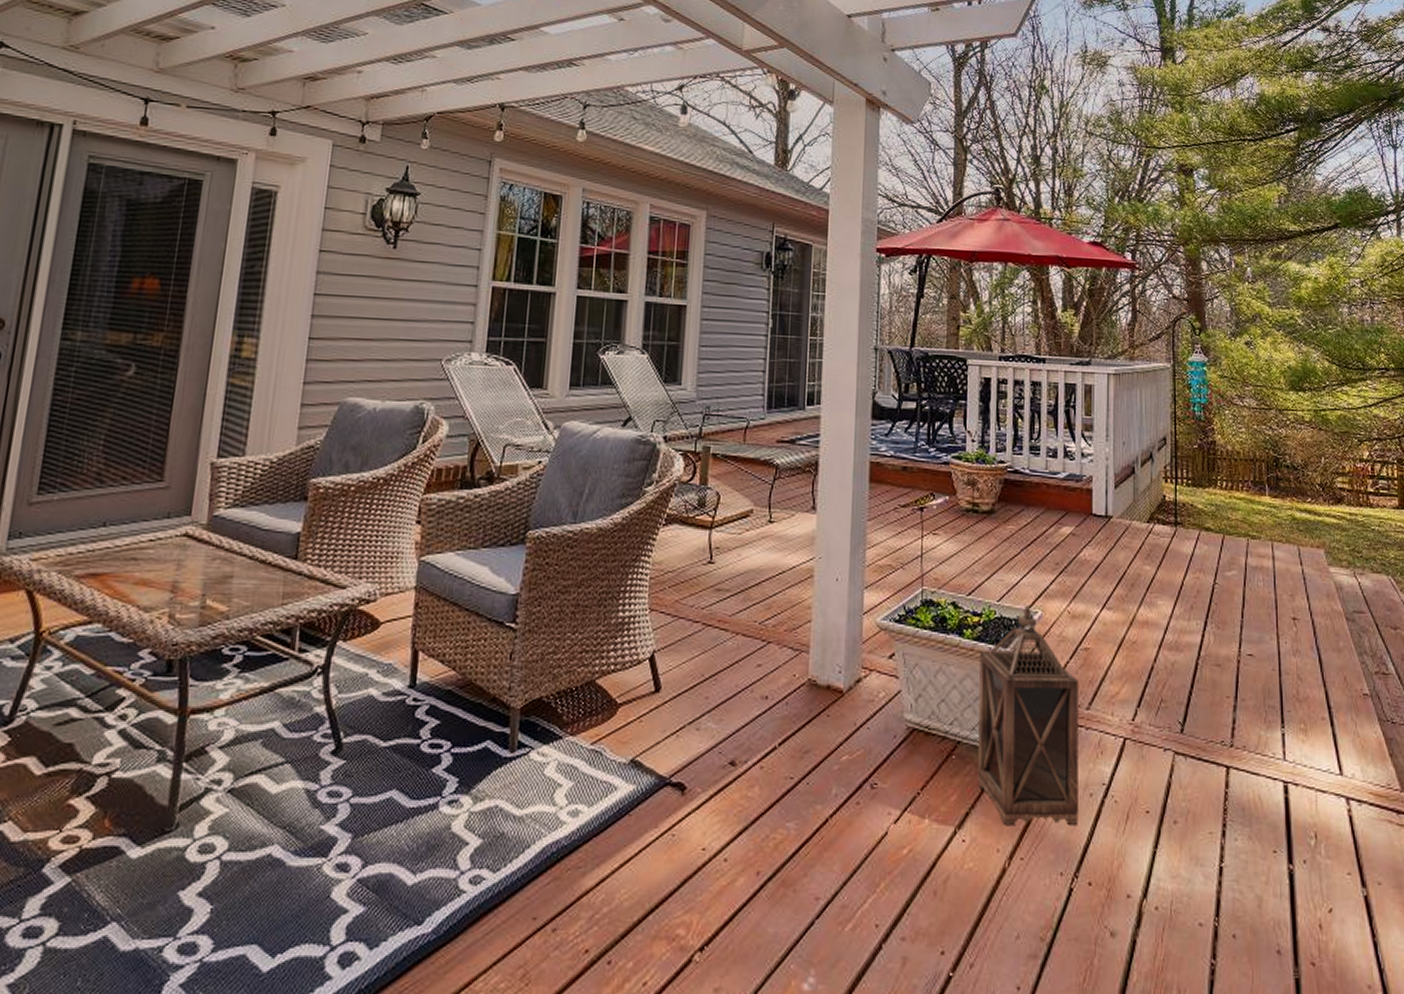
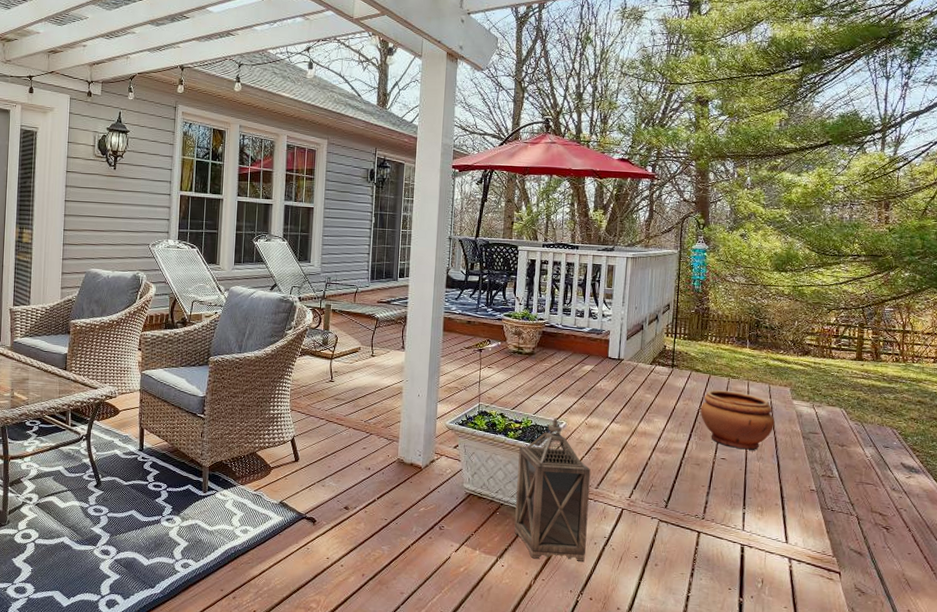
planter pot: none [1215,556,1310,641] -> present [700,390,775,450]

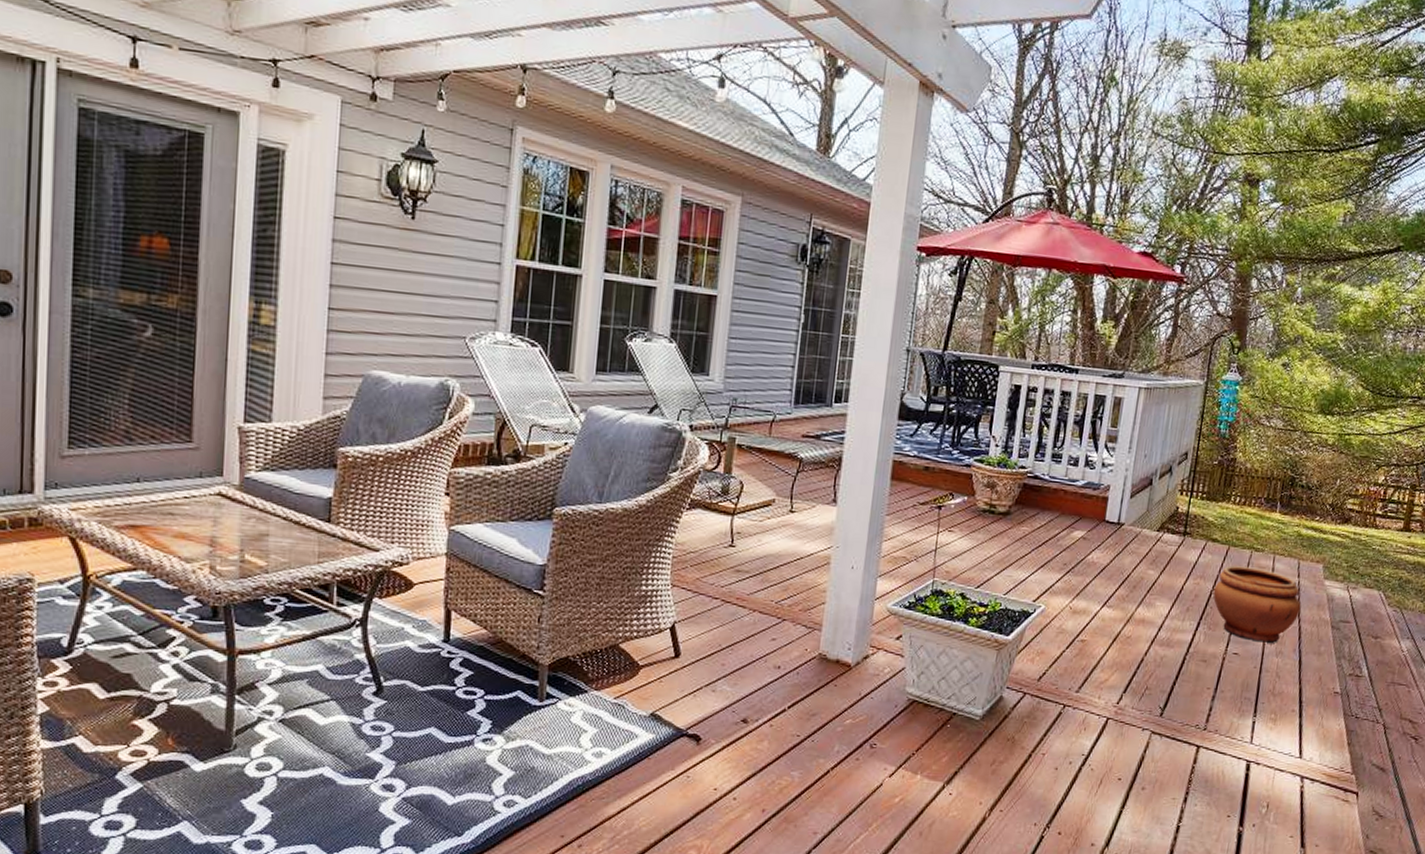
lantern: present [514,417,591,562] -> none [968,599,1072,786]

